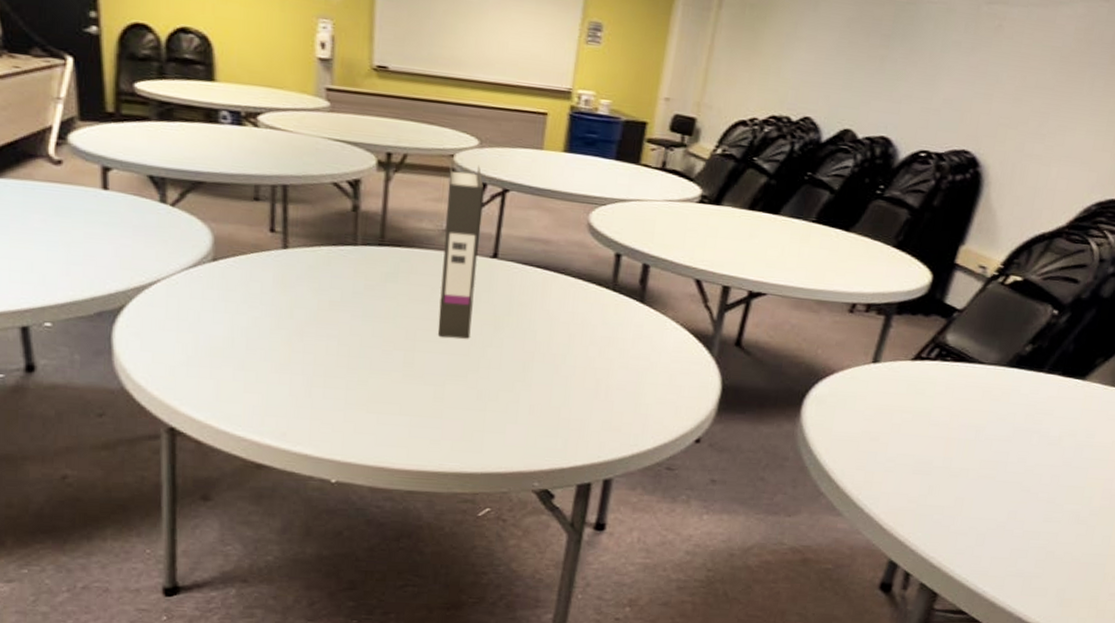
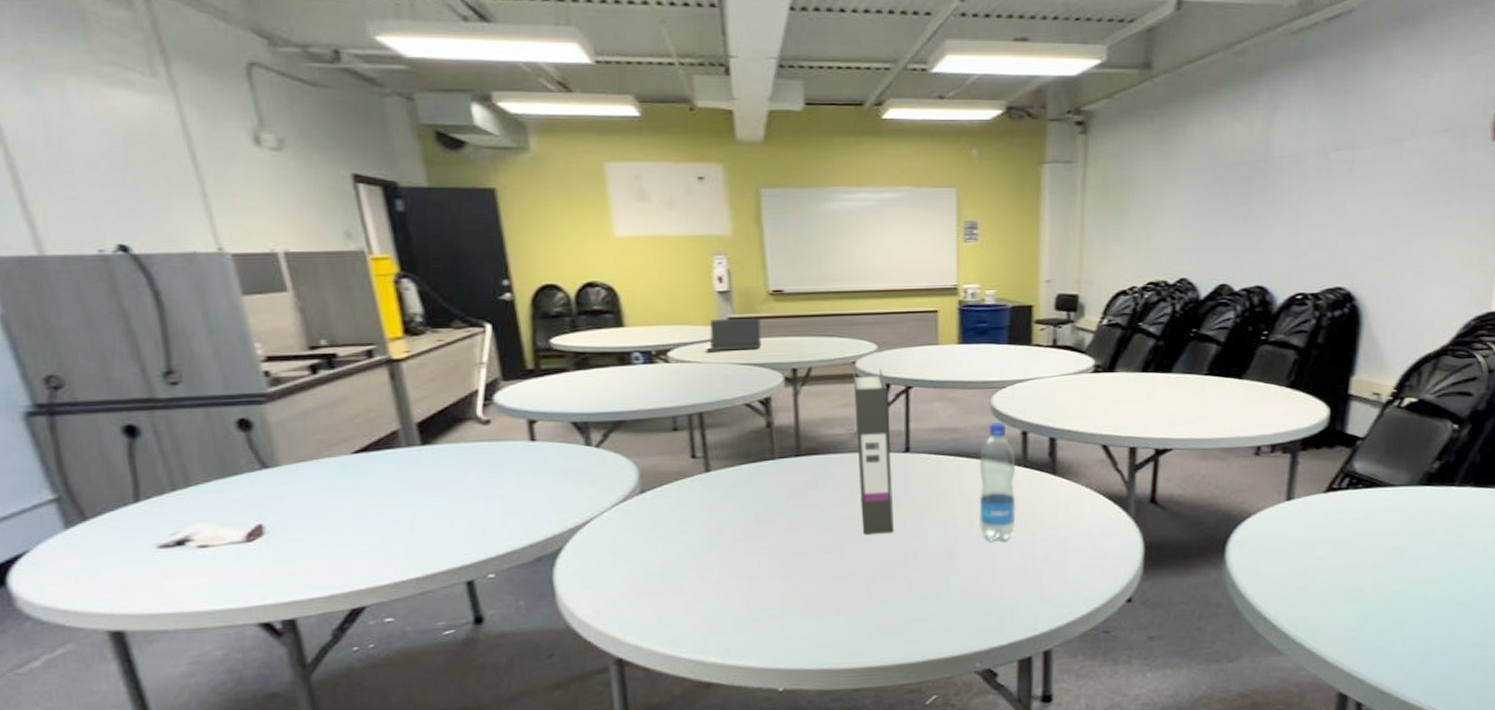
laptop: none [298,86,360,127] -> present [705,317,762,353]
bottle: none [558,240,606,364] -> present [979,422,1016,541]

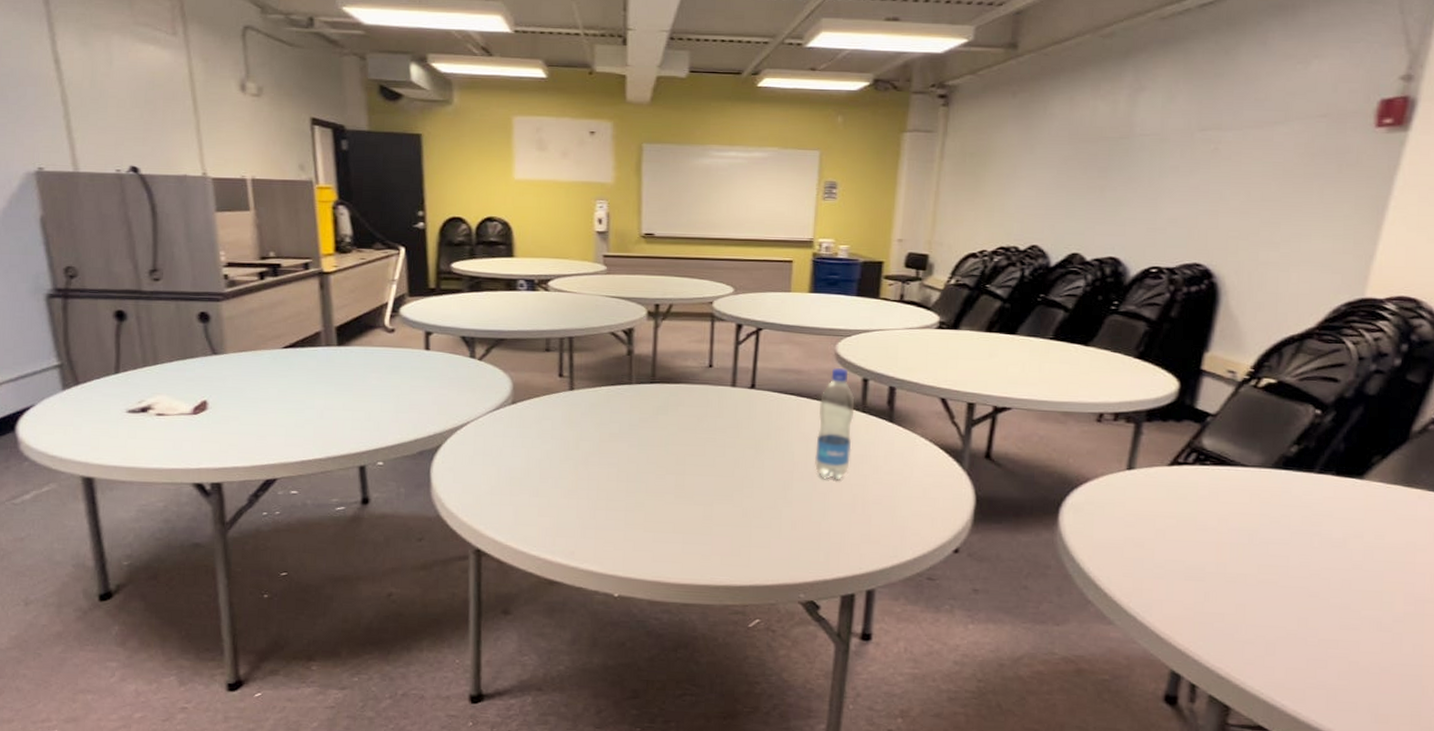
laptop: present [705,317,762,353] -> none [581,255,631,285]
binder: present [853,367,894,535] -> none [704,309,740,462]

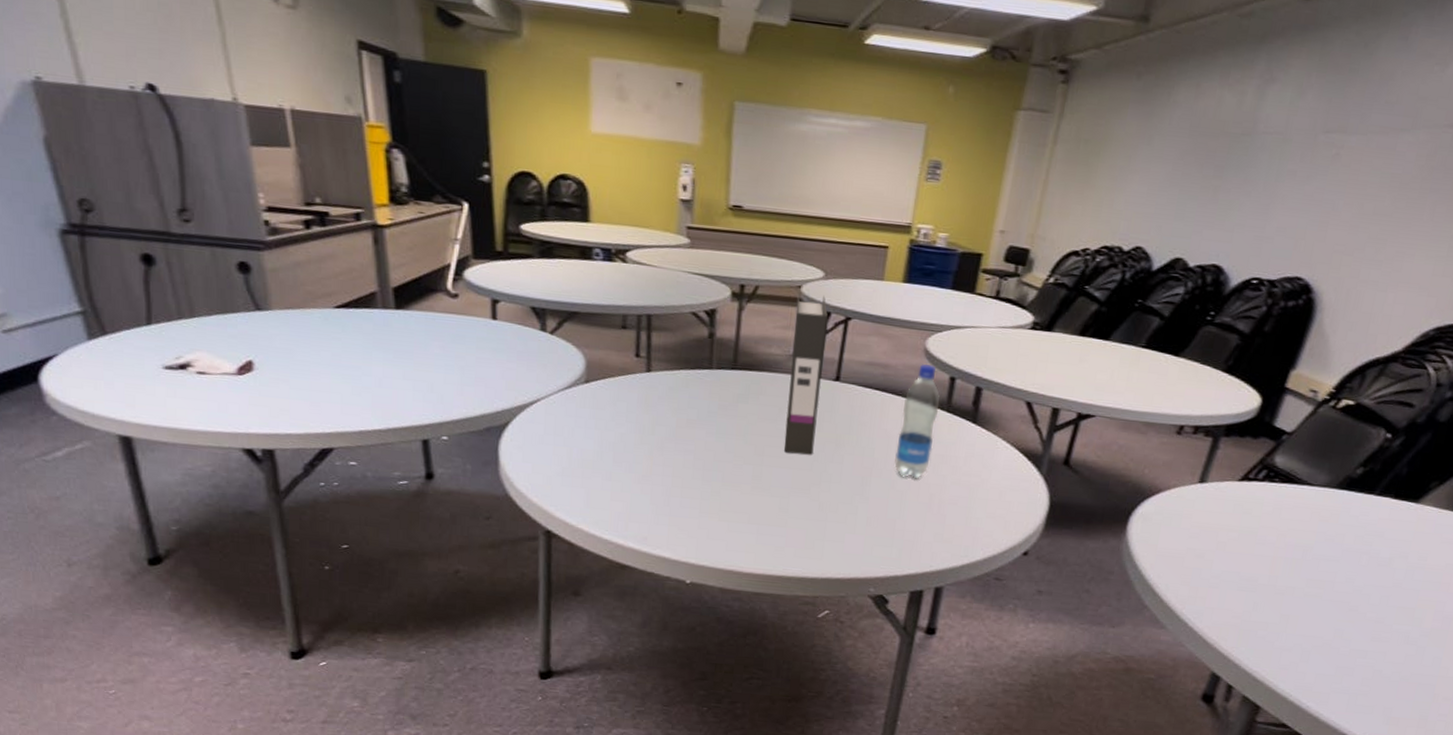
binder: none [704,309,740,462] -> present [784,294,828,455]

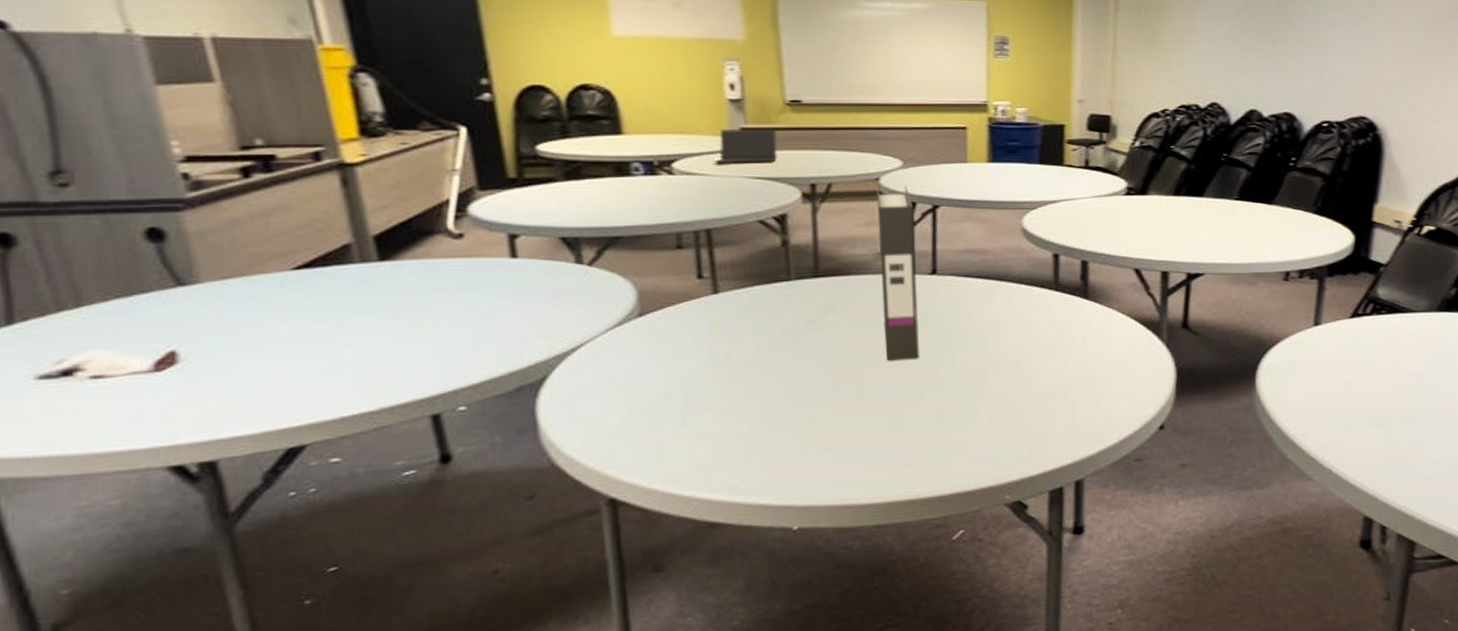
laptop: none [661,225,717,261] -> present [714,128,777,165]
bottle: present [895,364,941,479] -> none [1009,244,1048,368]

